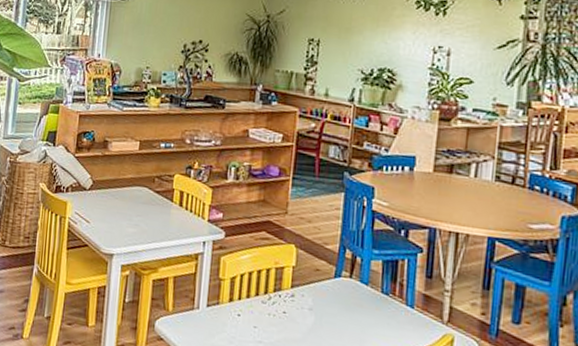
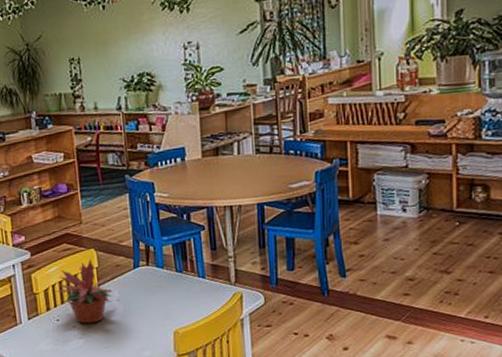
potted plant: none [242,254,314,329] -> present [55,258,117,324]

